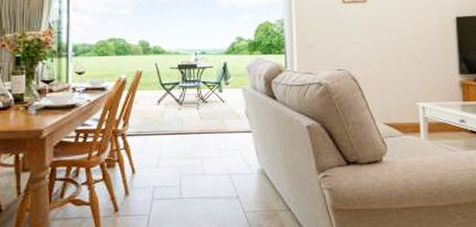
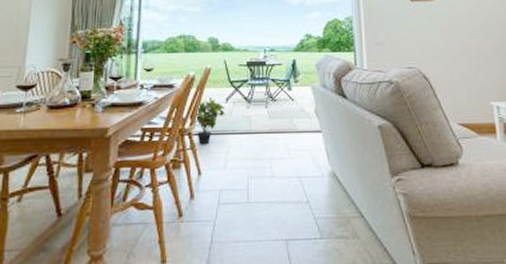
potted plant: none [127,100,157,144] -> present [194,98,225,144]

